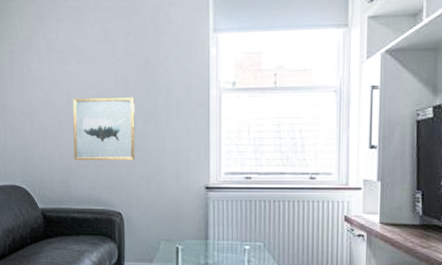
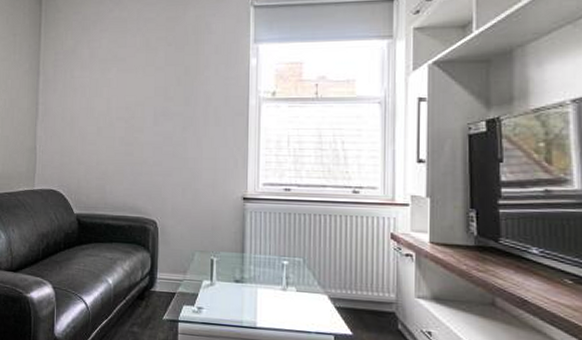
wall art: present [73,97,136,161] -> none [111,105,173,168]

